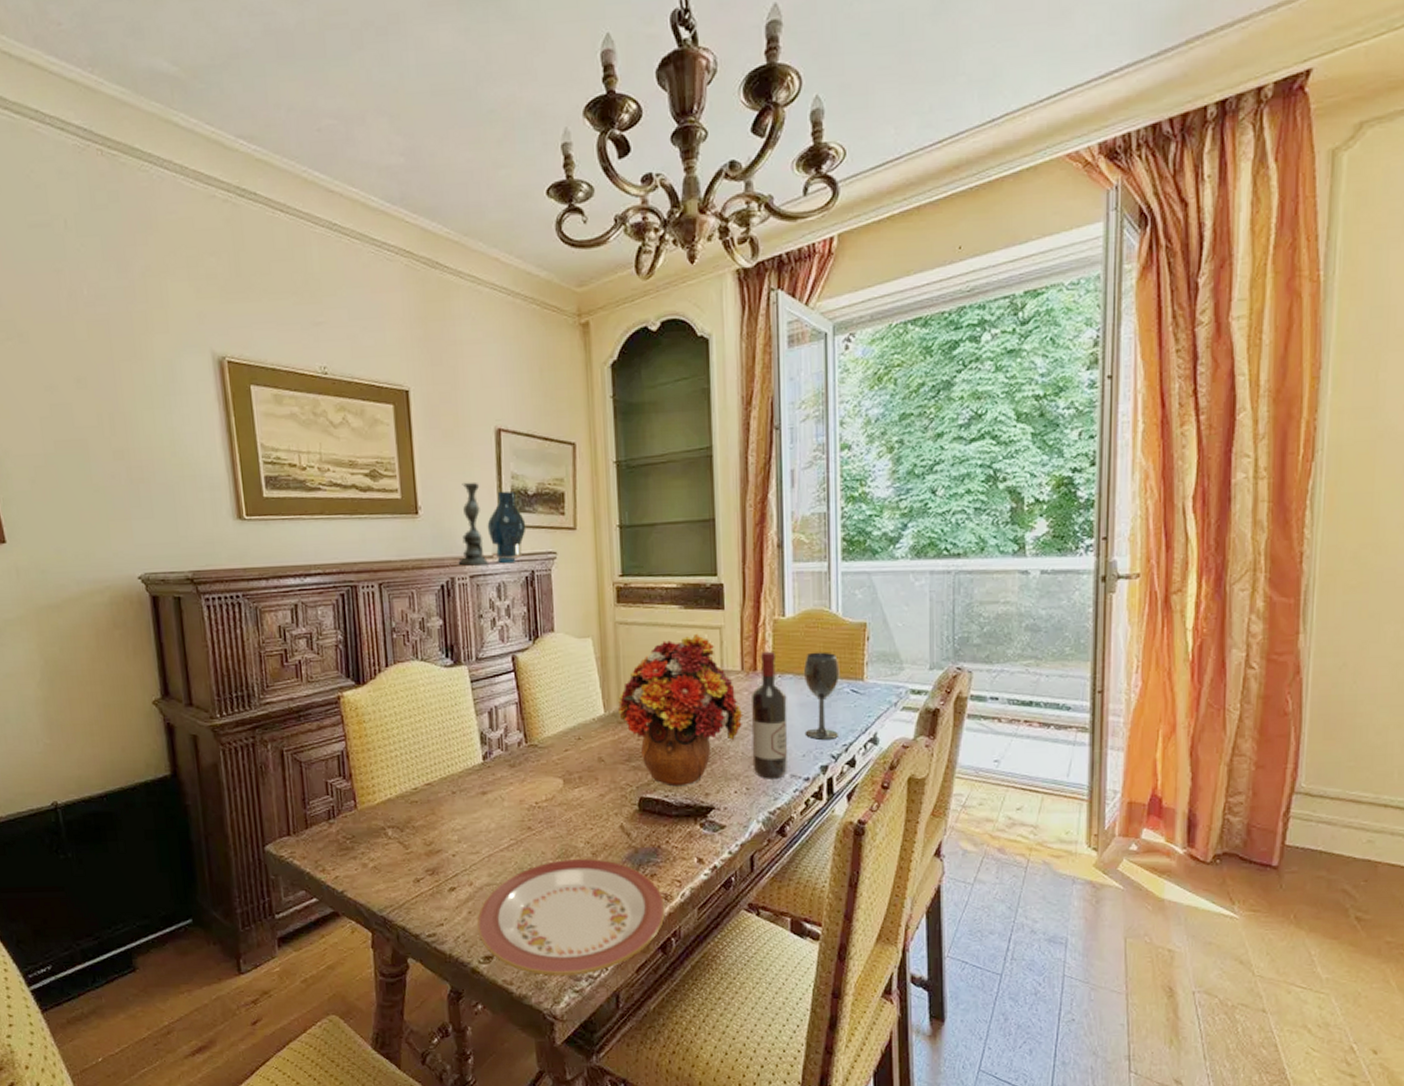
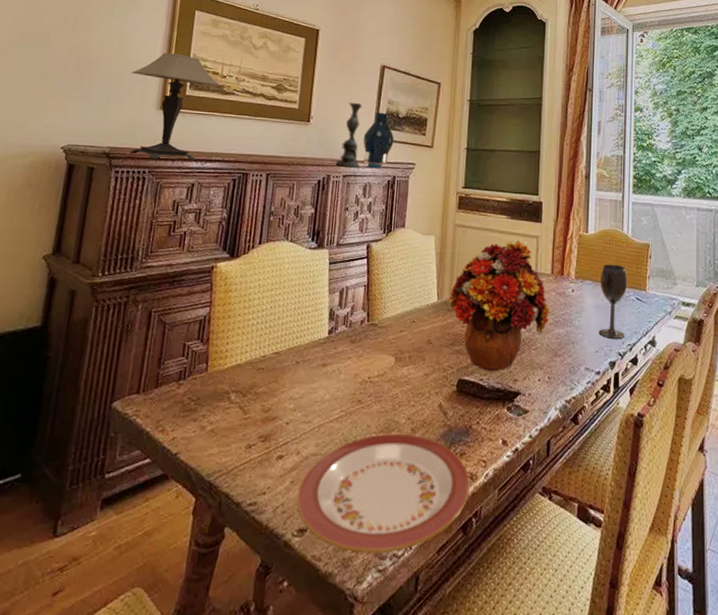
table lamp: none [193,445,302,580] -> present [130,53,221,161]
wine bottle: present [750,651,788,779] -> none [555,260,586,371]

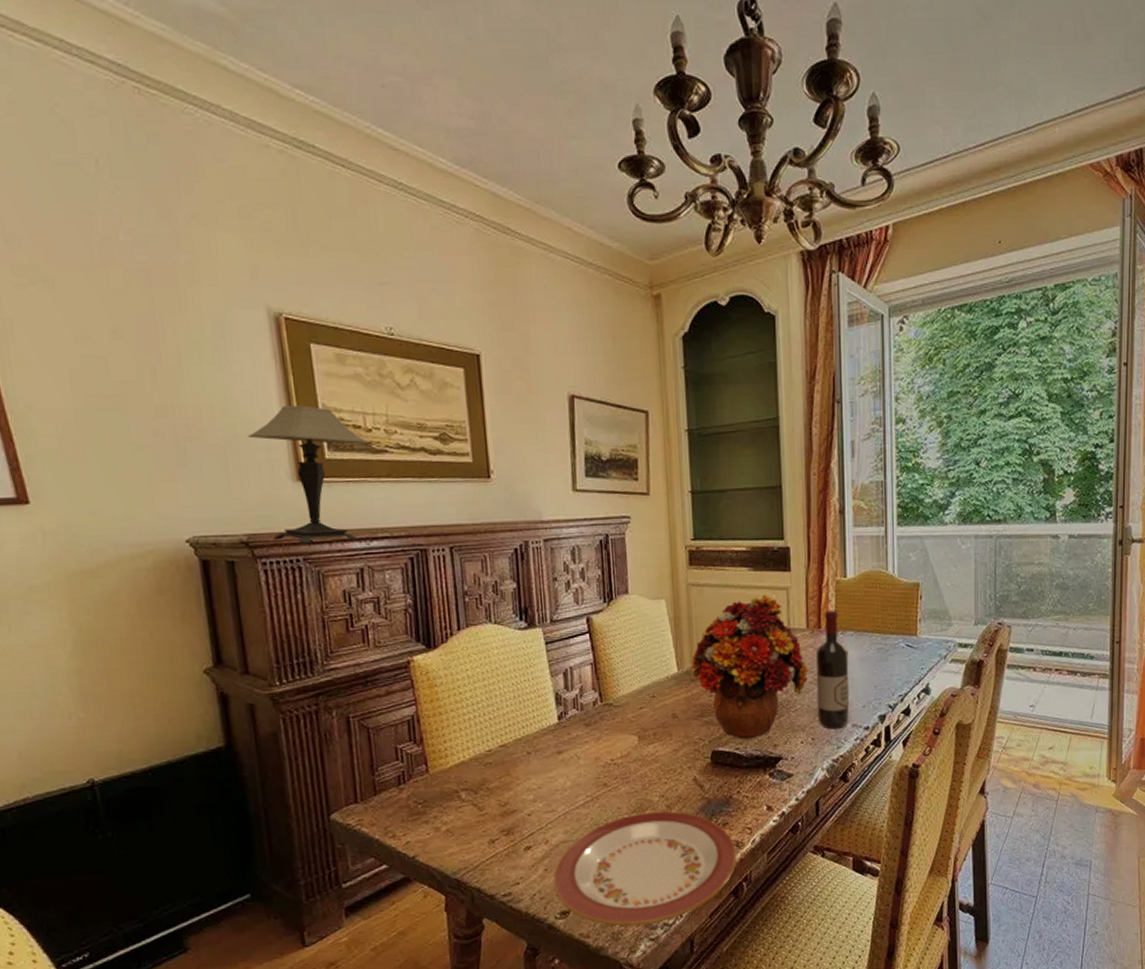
candlestick: present [336,102,363,169] -> none [533,447,564,531]
vase: present [363,112,394,169] -> none [561,456,600,528]
wine bottle: none [555,260,586,371] -> present [815,610,850,729]
wine glass: present [598,264,628,339] -> none [863,610,896,691]

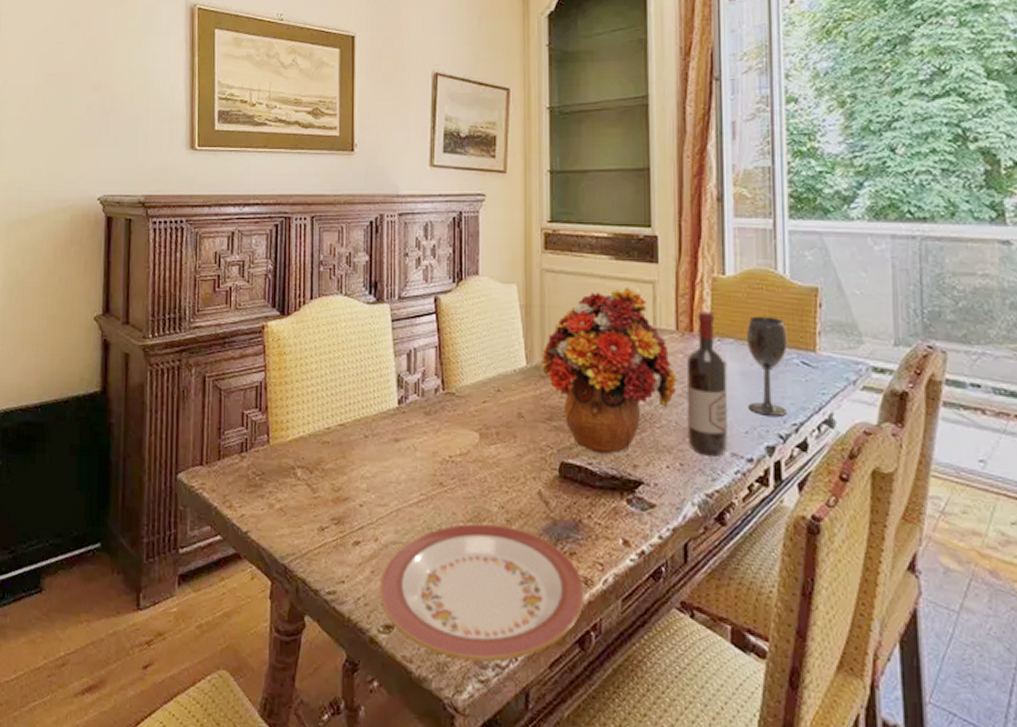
table lamp: present [247,405,368,544] -> none [156,82,251,206]
wine glass: none [863,610,896,691] -> present [745,316,788,416]

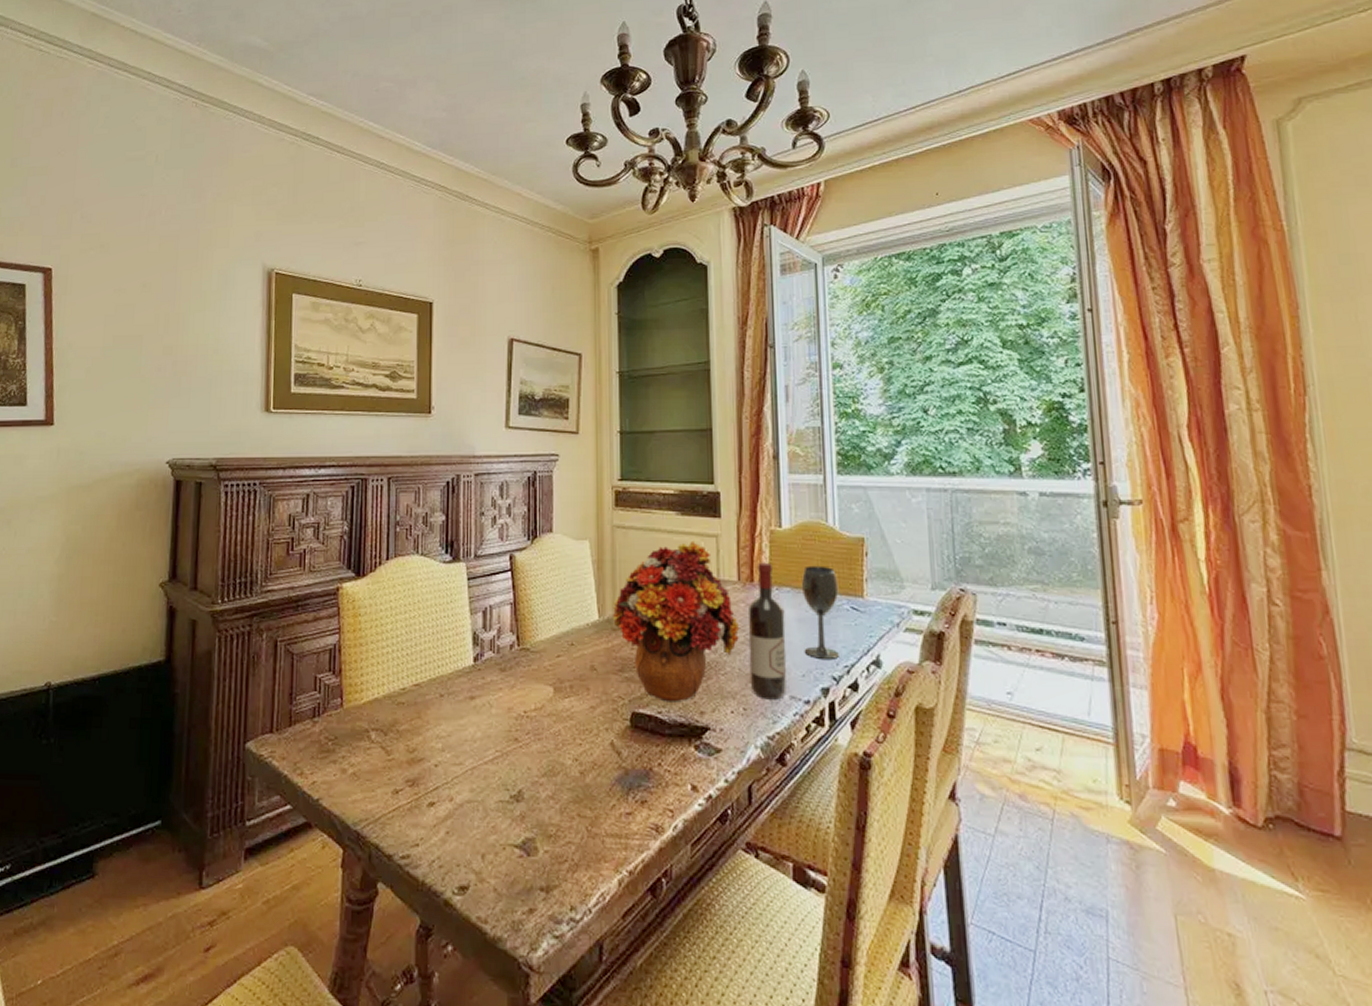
plate: present [380,524,584,662] -> none [455,778,656,917]

